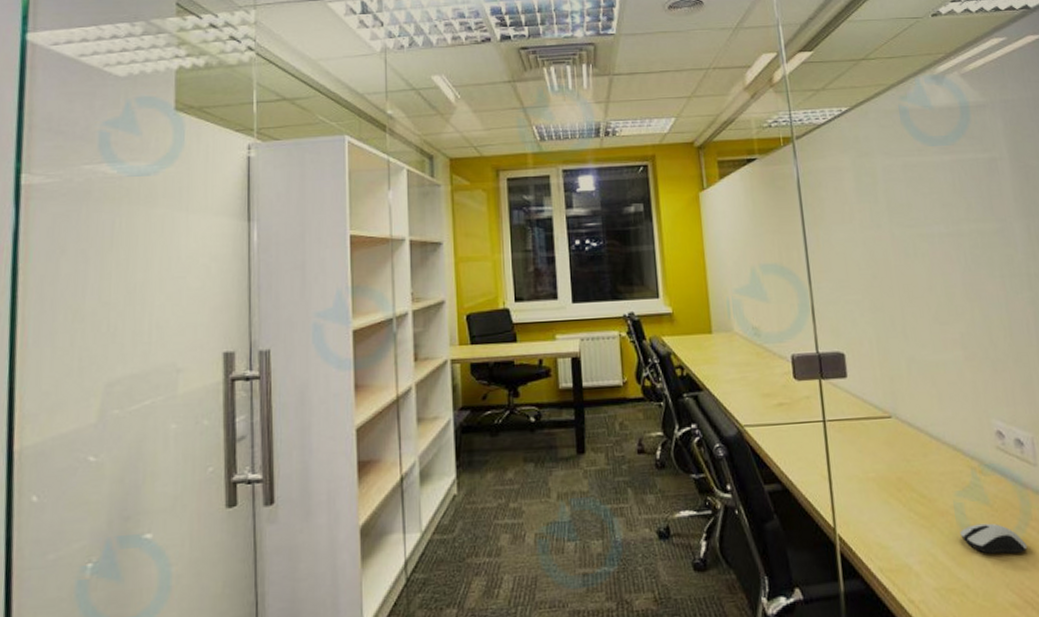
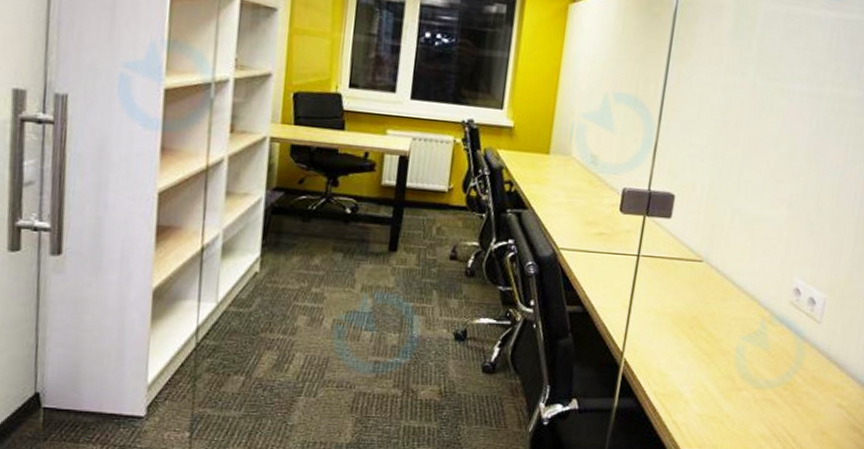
computer mouse: present [960,523,1028,554] -> none [734,366,791,396]

